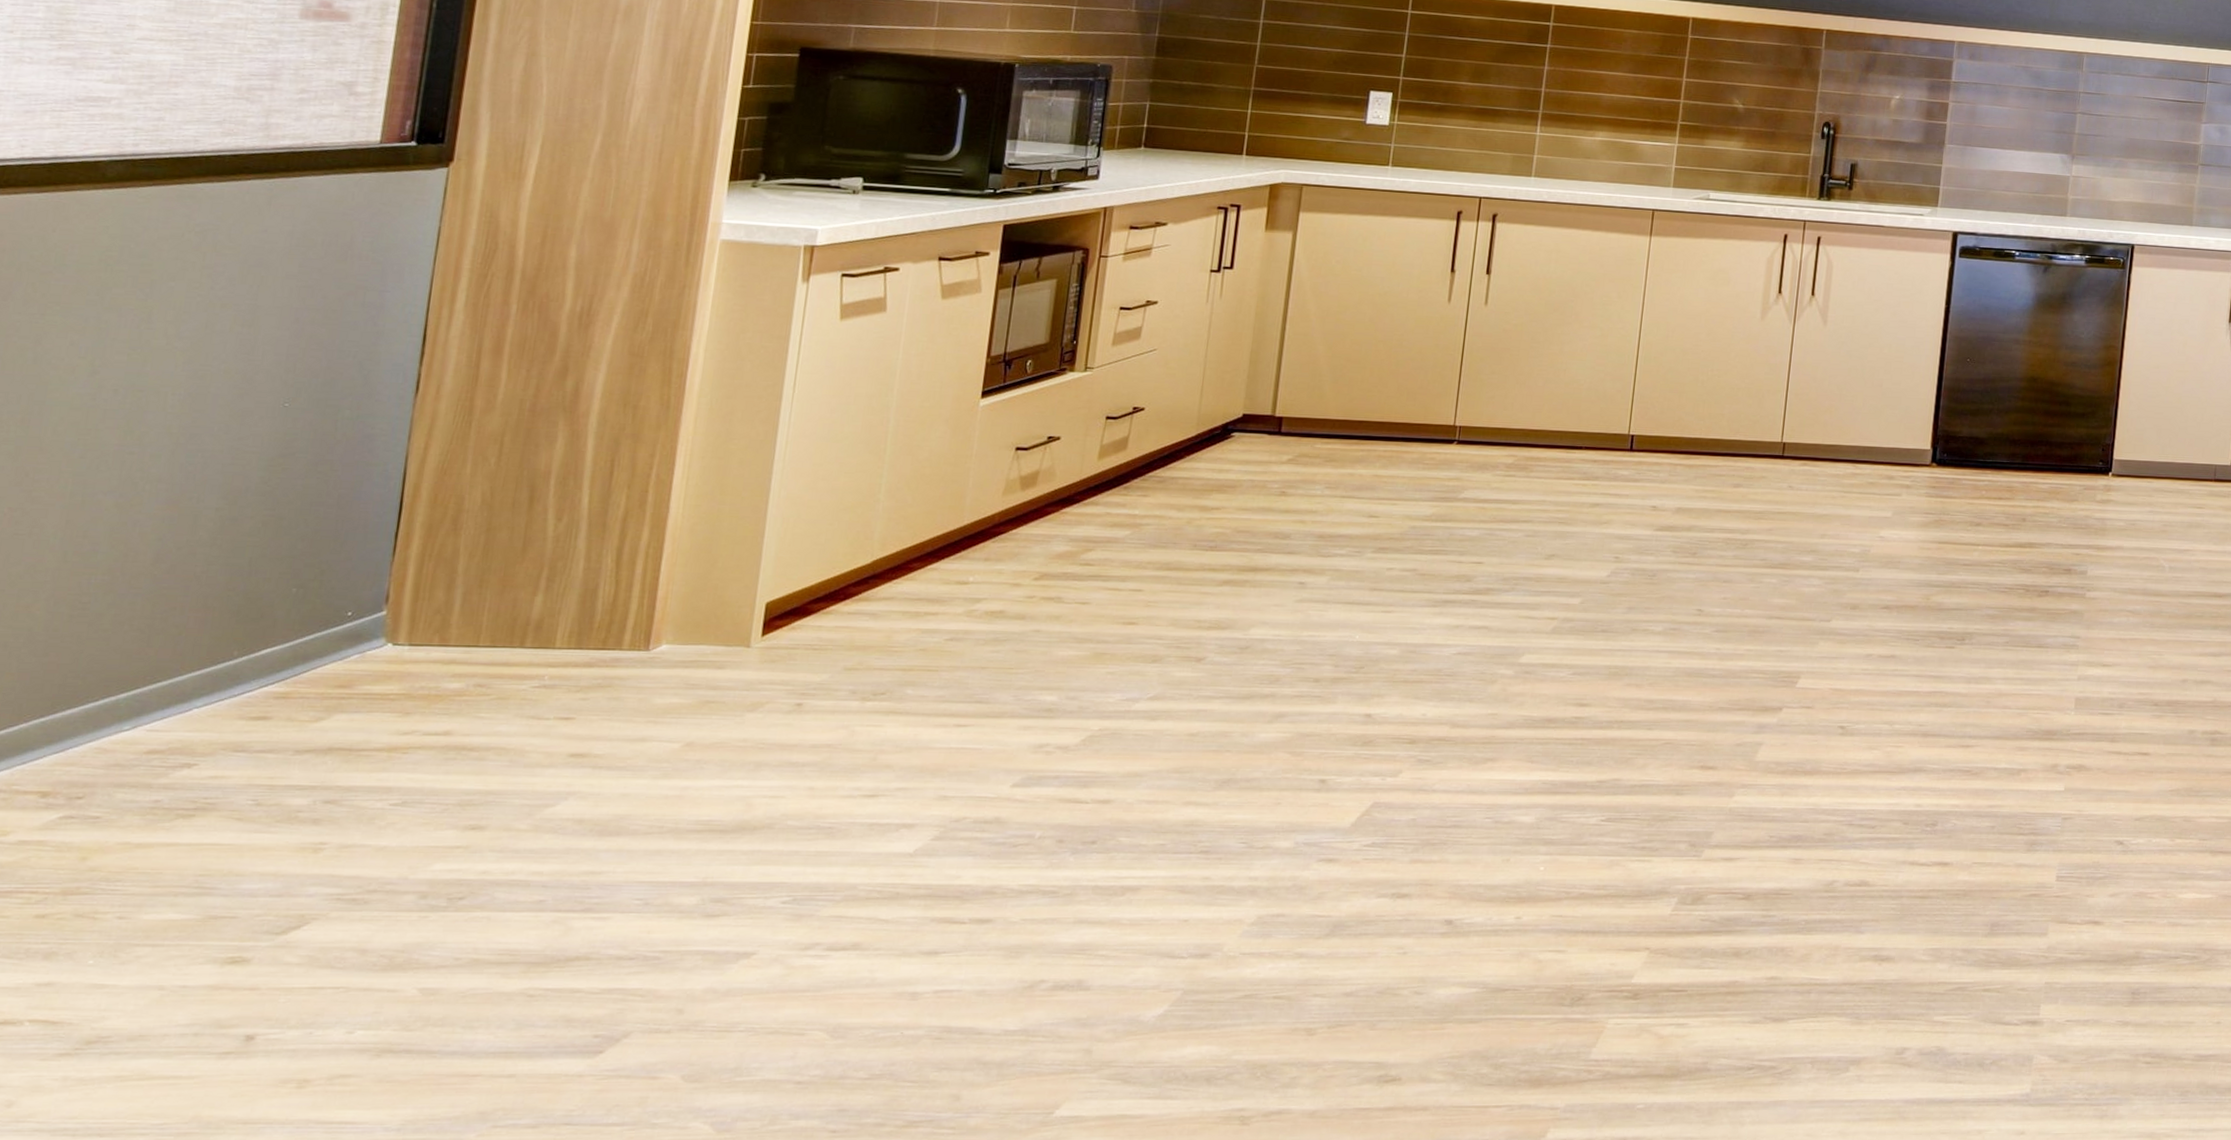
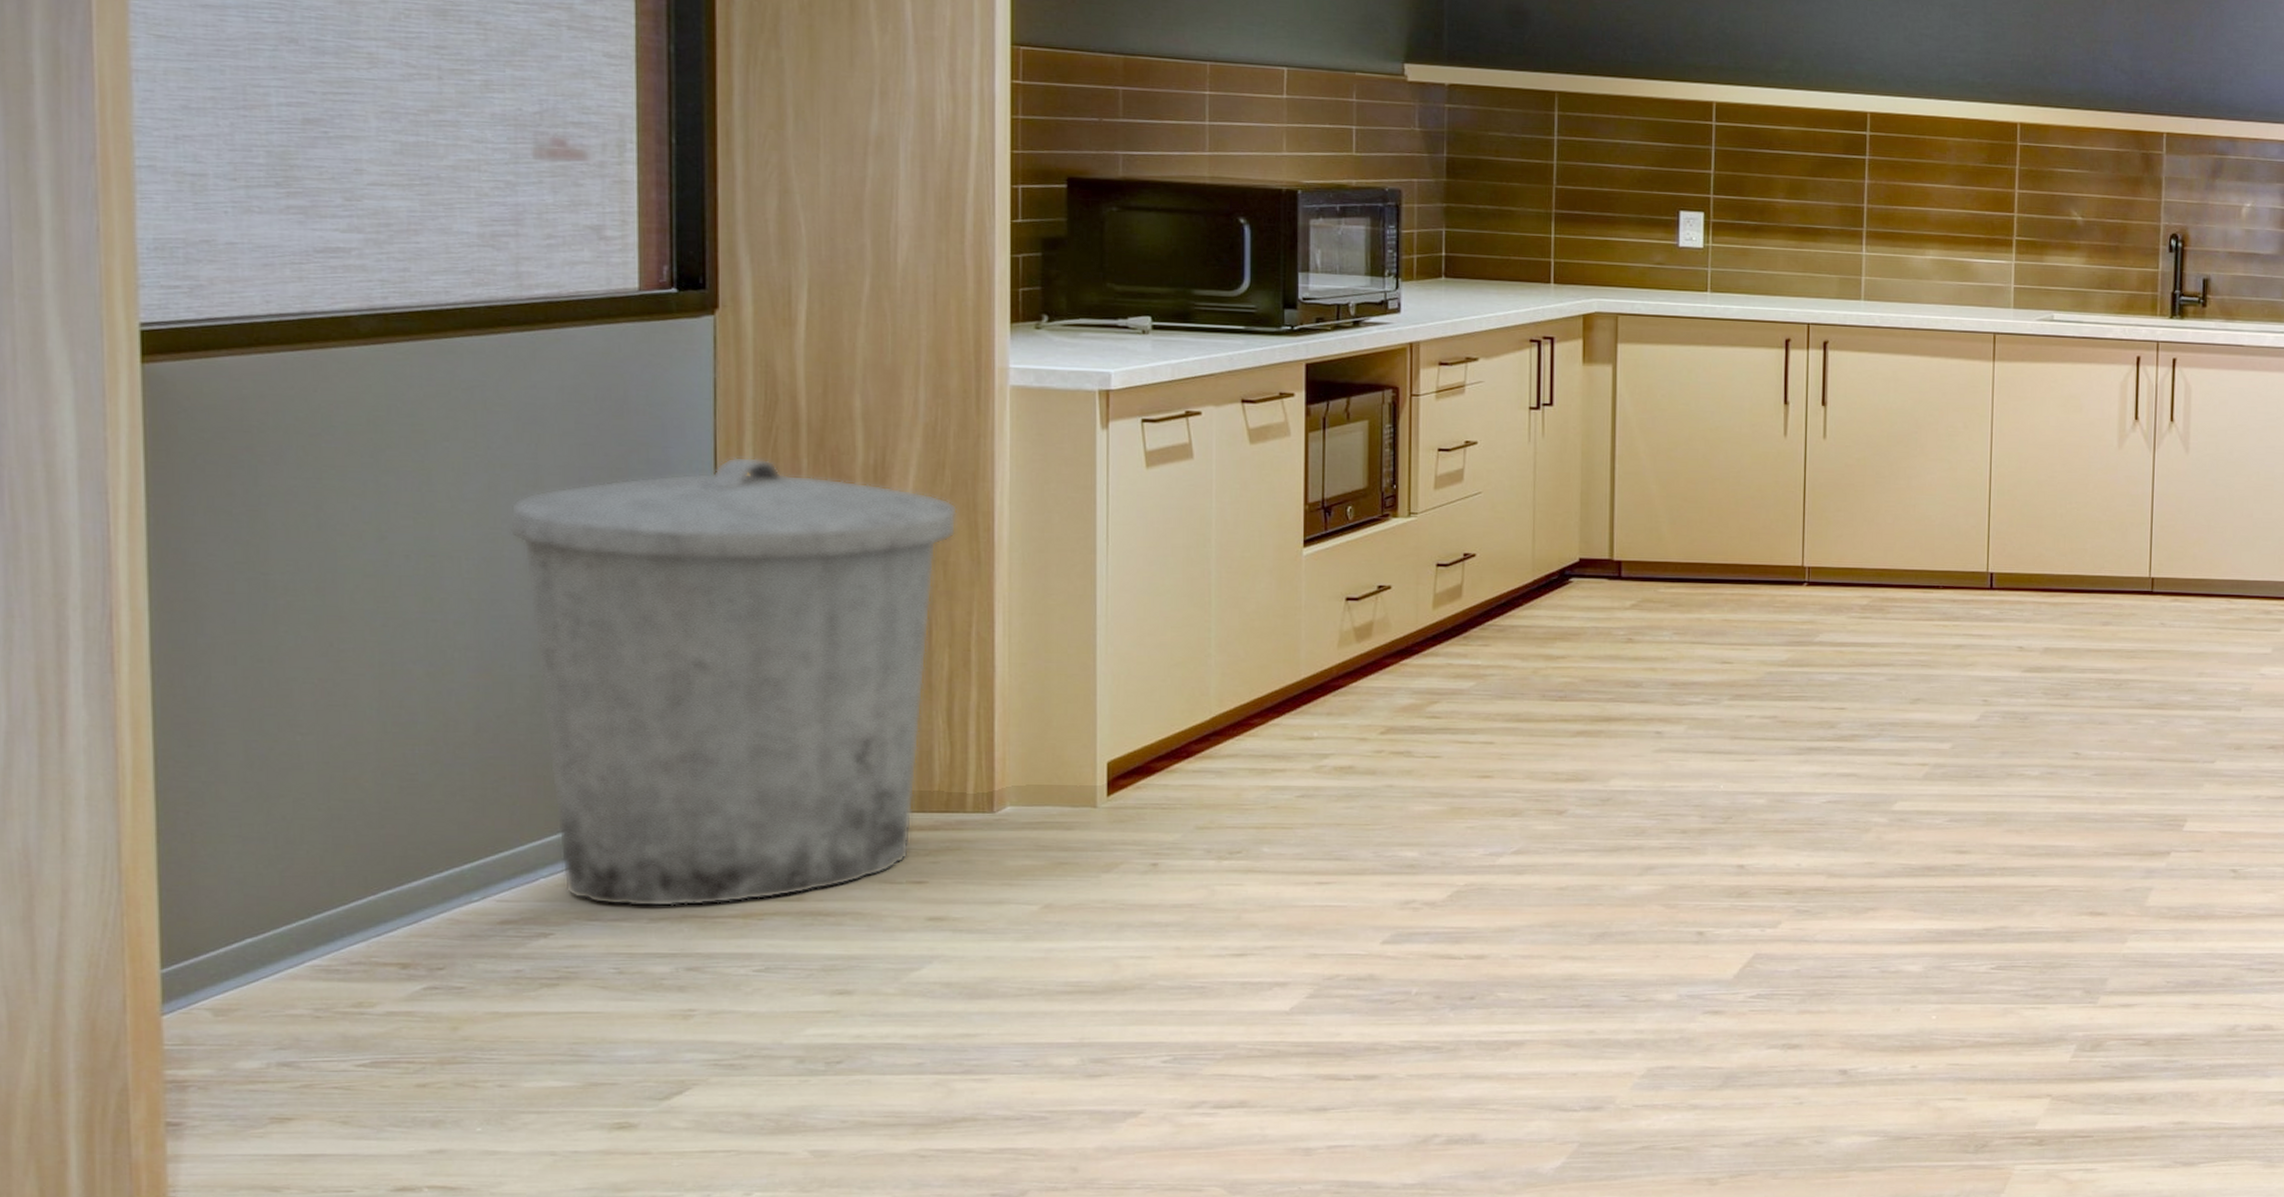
trash can: none [216,301,655,739] -> present [509,456,958,907]

